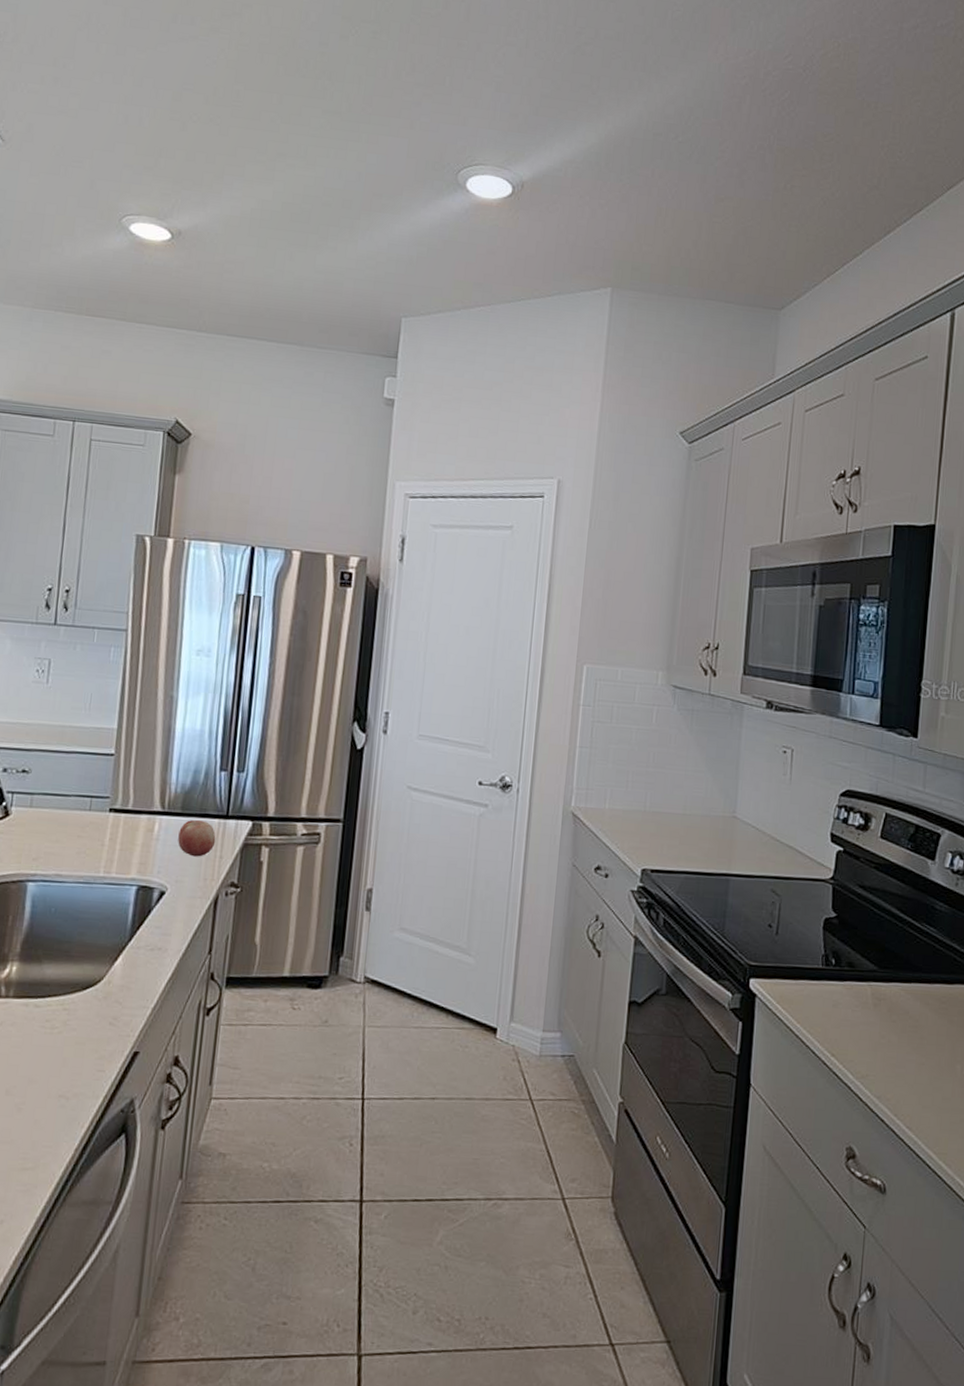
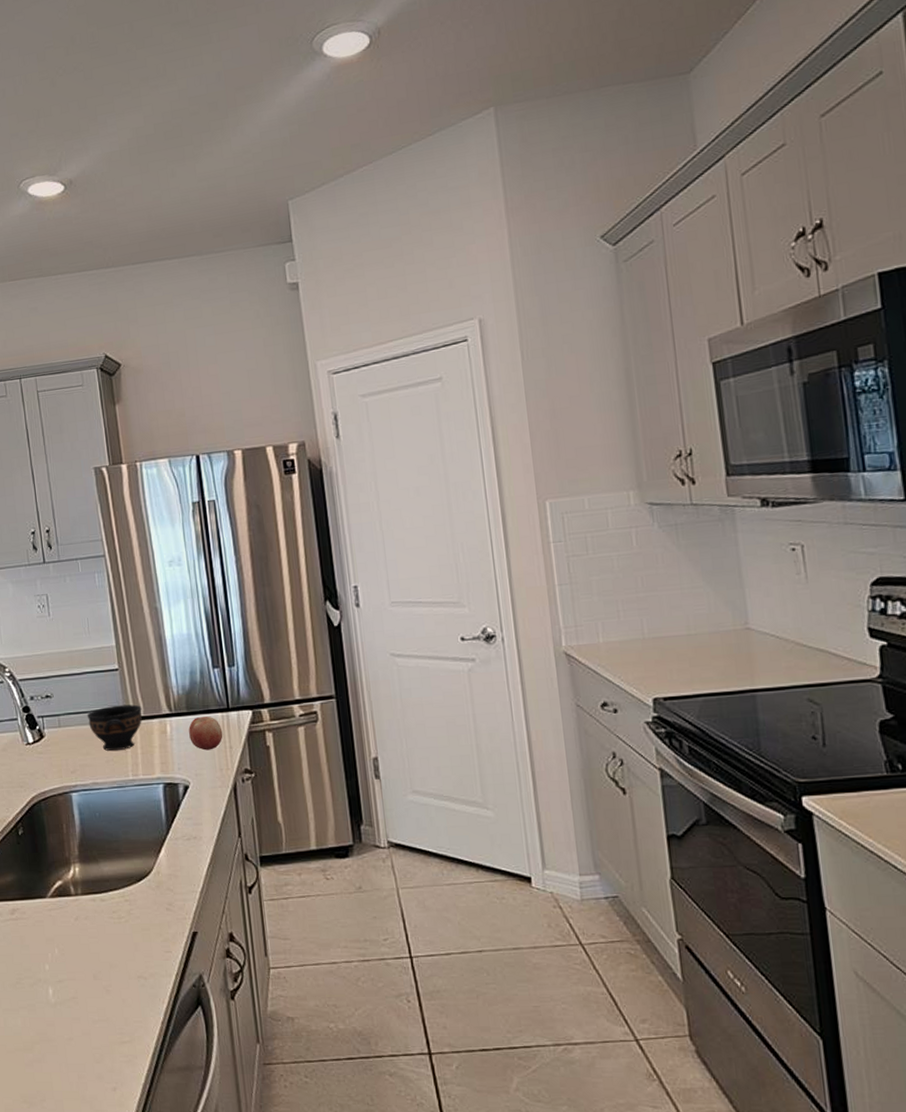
bowl: none [66,793,132,843] -> present [87,704,142,751]

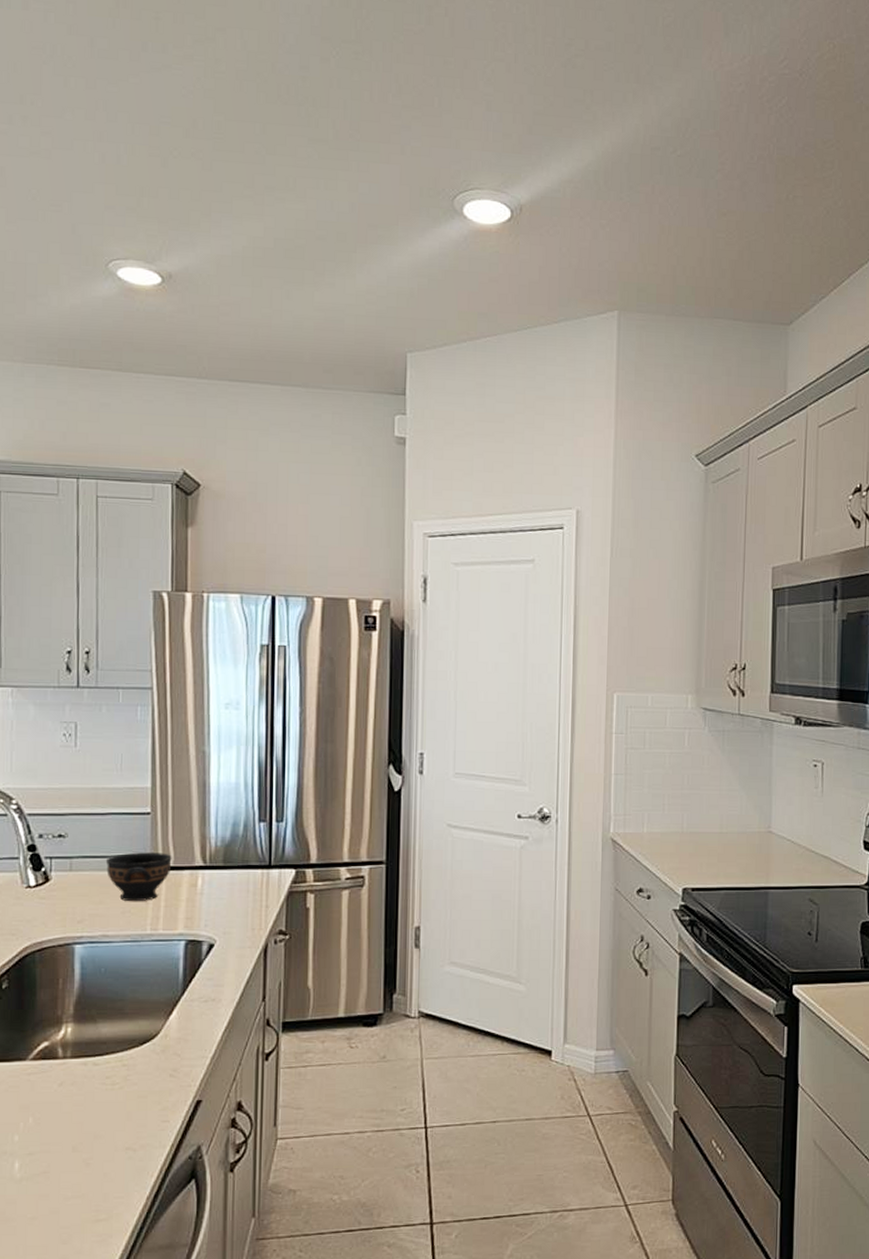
fruit: present [189,716,223,750] -> none [222,871,260,908]

